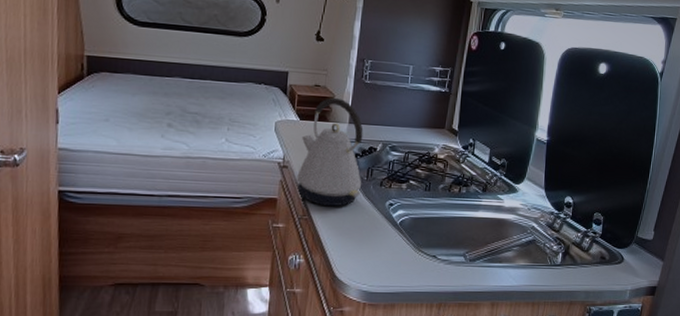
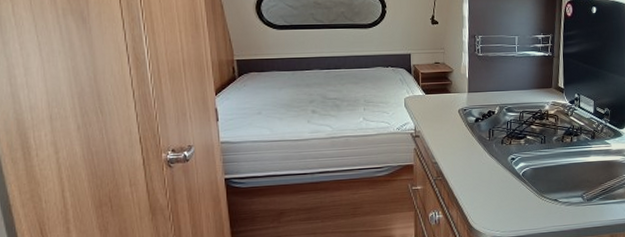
kettle: present [297,97,364,207] -> none [428,71,486,167]

